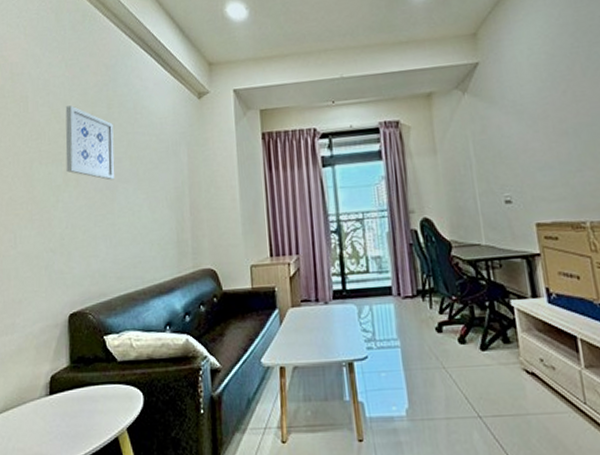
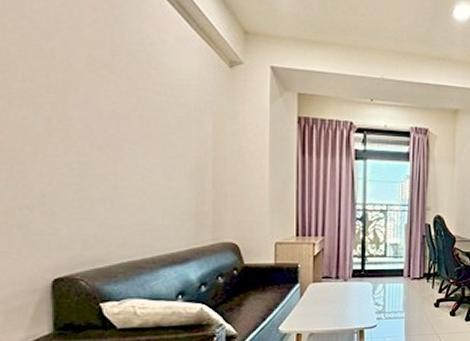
wall art: present [65,105,115,181] -> none [48,39,120,138]

